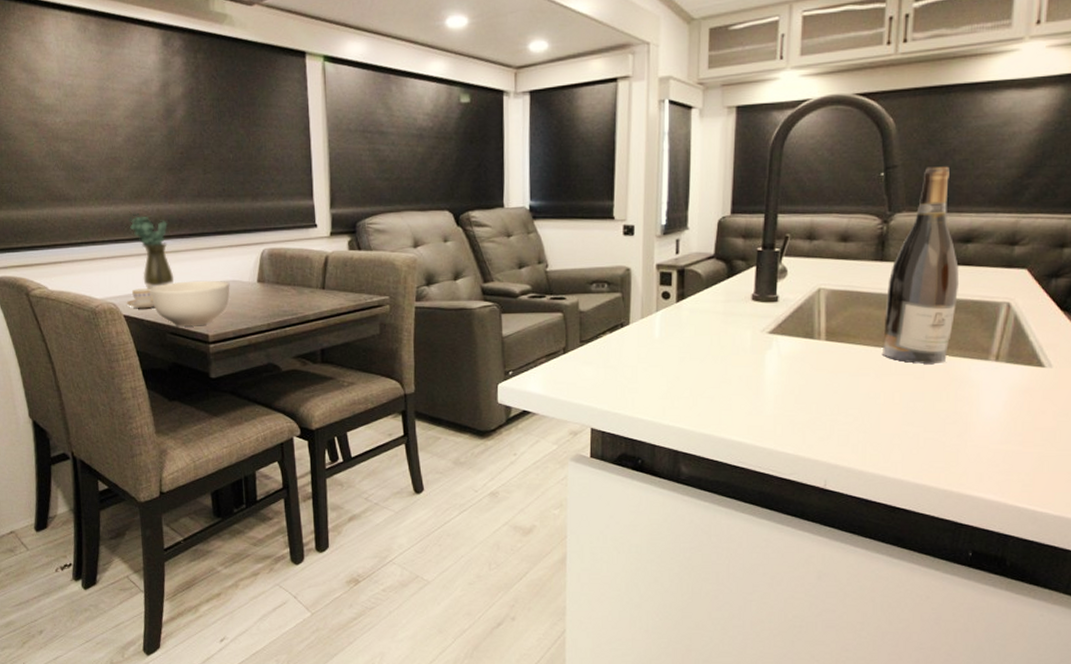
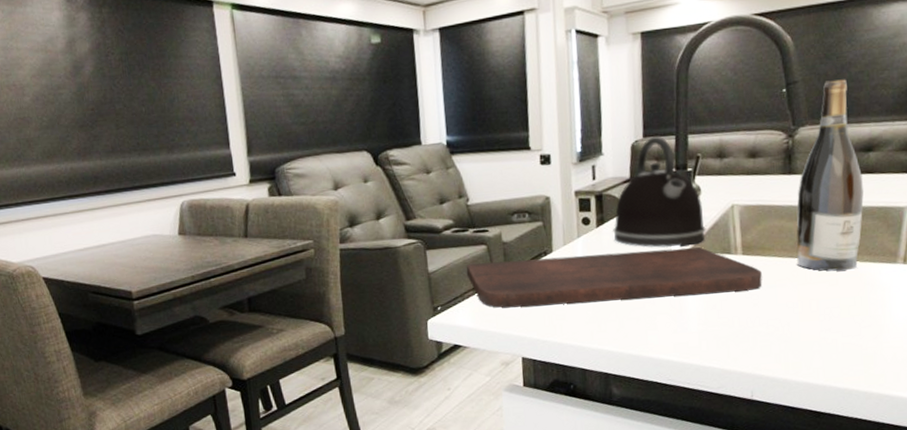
teacup: present [126,288,154,309] -> none [44,248,74,270]
vase: present [128,211,175,290] -> none [41,171,93,250]
bowl: present [149,280,230,327] -> none [68,236,151,286]
cutting board: none [540,329,845,378] -> present [465,247,762,308]
kettle: none [693,213,790,328] -> present [613,136,706,248]

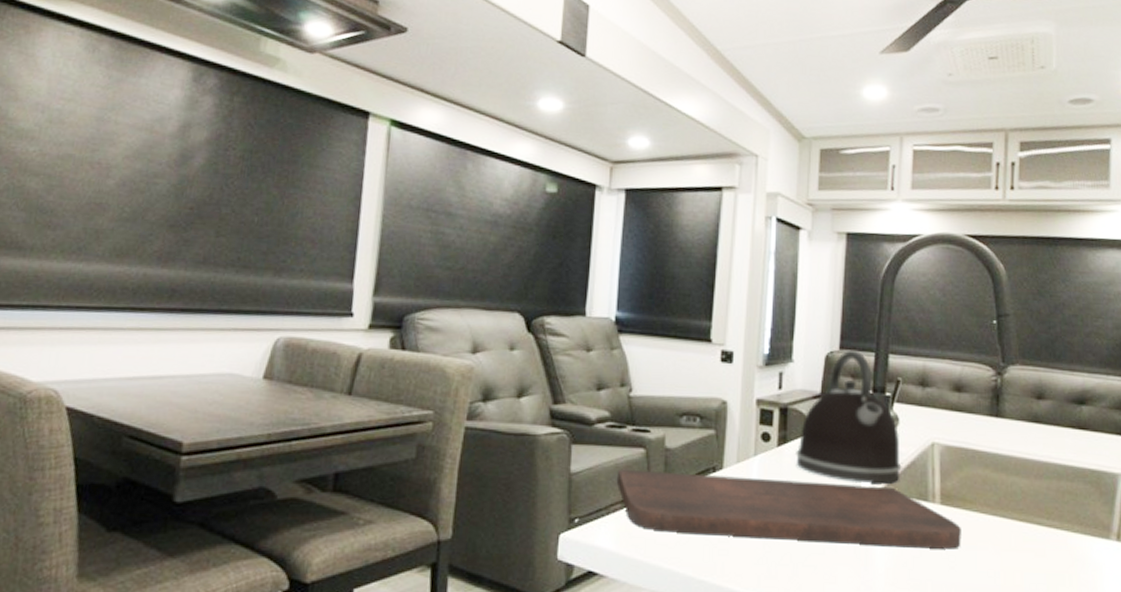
wine bottle: present [795,79,865,271] -> none [1000,319,1076,540]

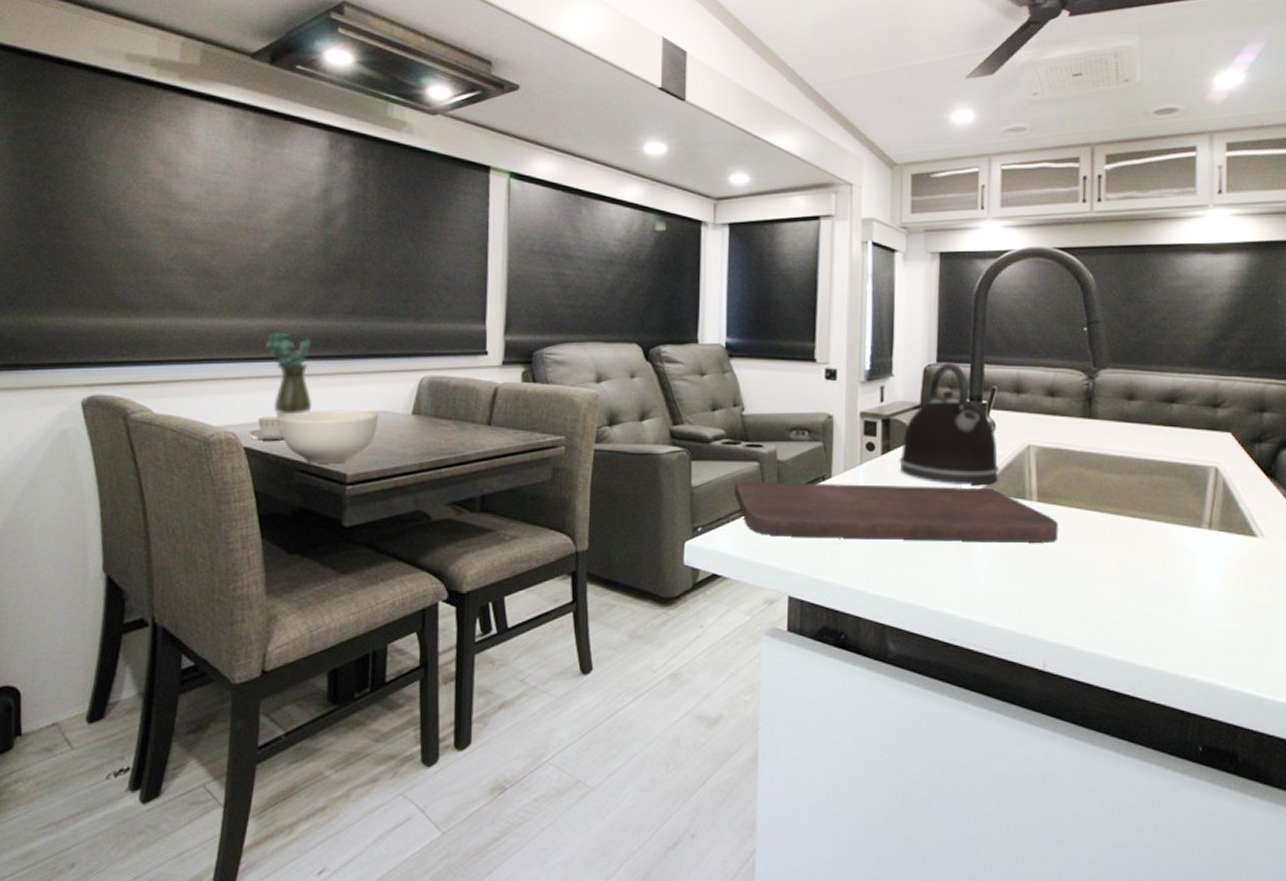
teacup: none [73,373,114,401] -> present [249,416,284,441]
vase: none [101,272,154,376] -> present [265,326,312,418]
bowl: none [110,369,225,430] -> present [280,409,379,464]

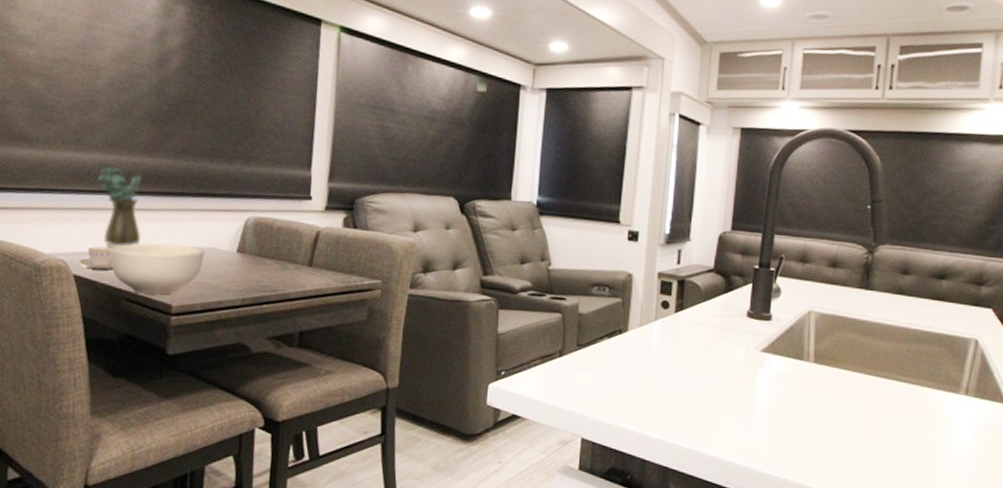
cutting board: present [734,481,1058,543] -> none [536,330,831,400]
kettle: present [899,362,1000,486] -> none [690,230,782,345]

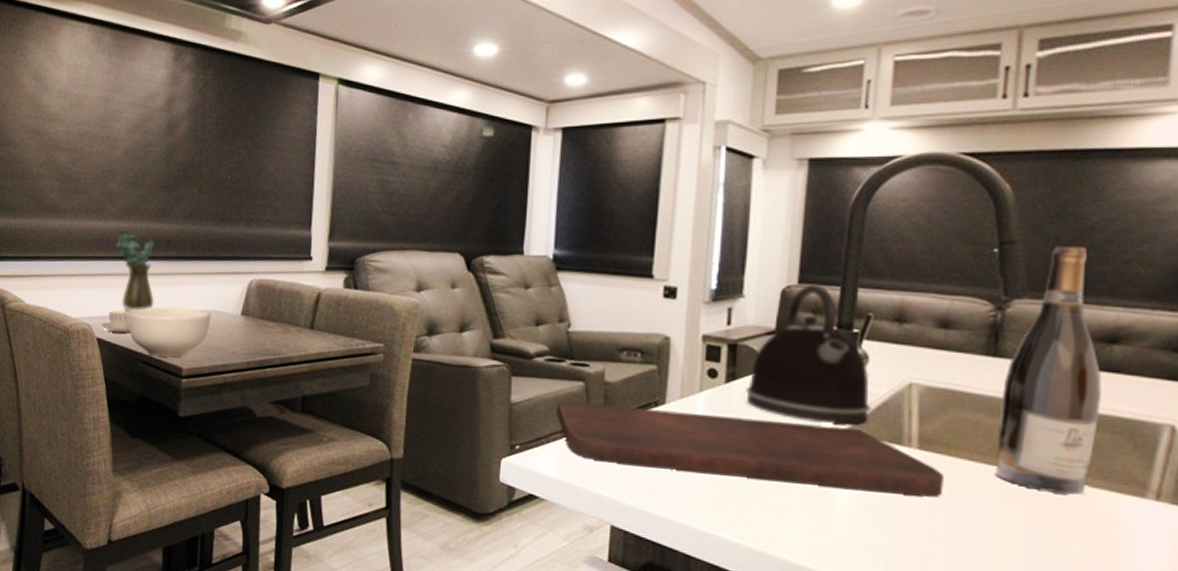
cutting board: none [536,330,831,400] -> present [555,400,944,497]
kettle: none [690,230,782,345] -> present [746,284,871,425]
wine bottle: none [865,205,935,394] -> present [996,246,1103,495]

